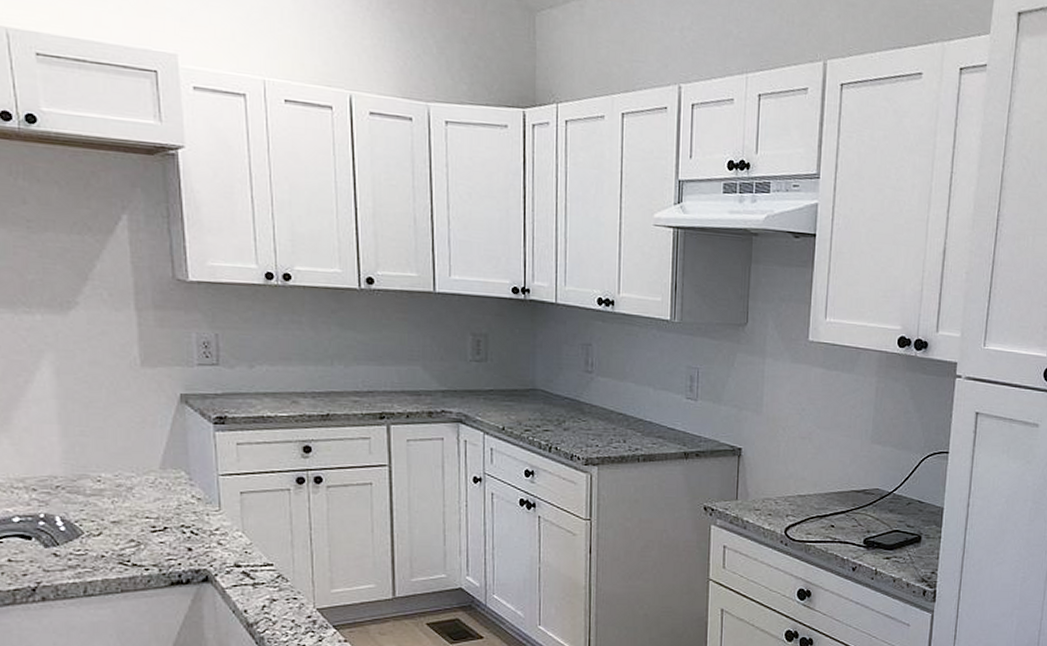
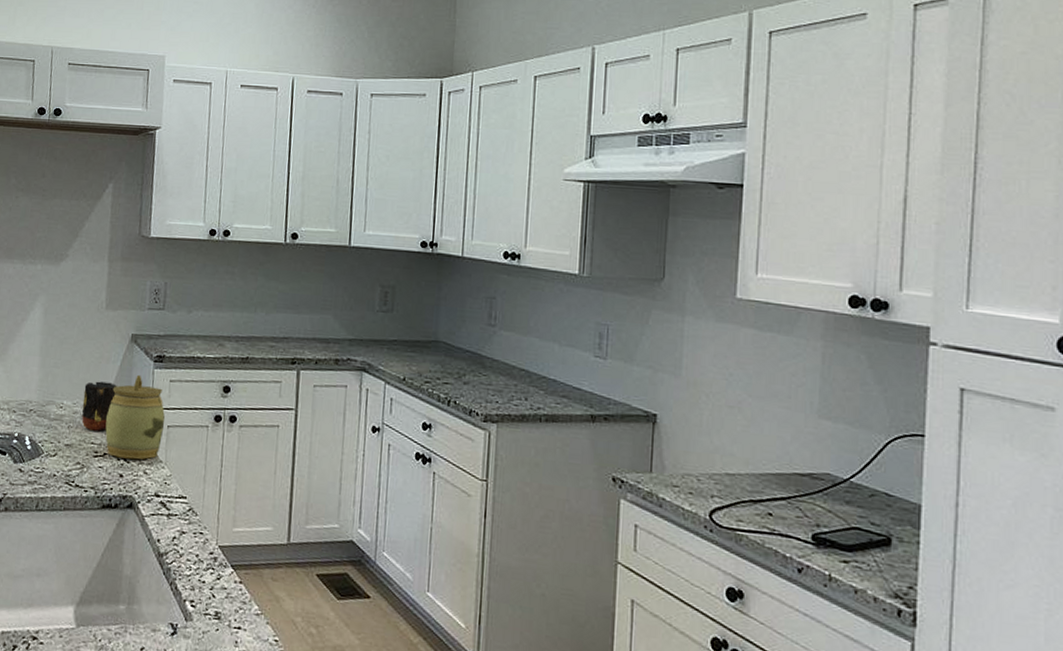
mug: none [126,449,169,504] -> present [81,381,117,431]
jar: none [161,439,237,531] -> present [105,374,166,460]

